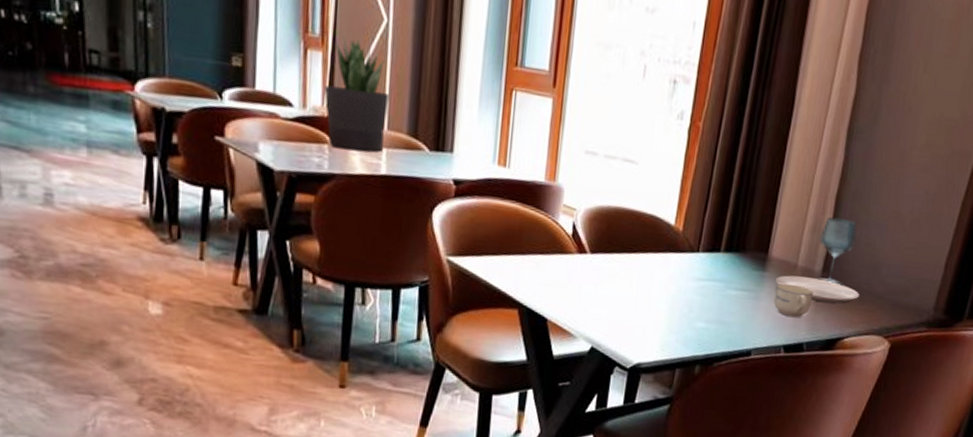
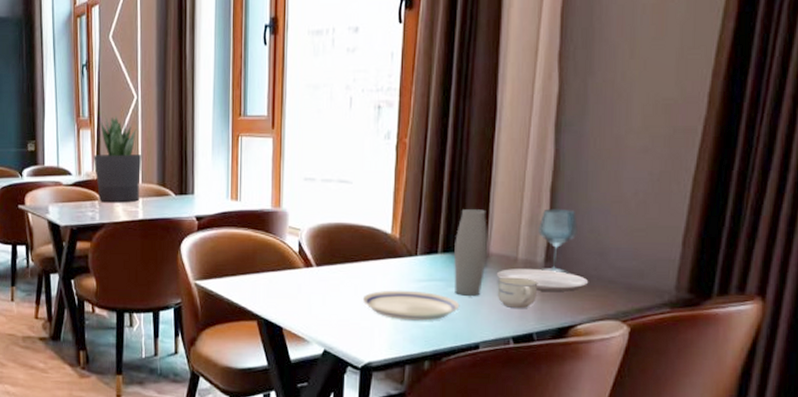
plate: none [637,287,737,323] -> present [362,290,460,321]
vase: none [733,207,773,301] -> present [454,209,488,296]

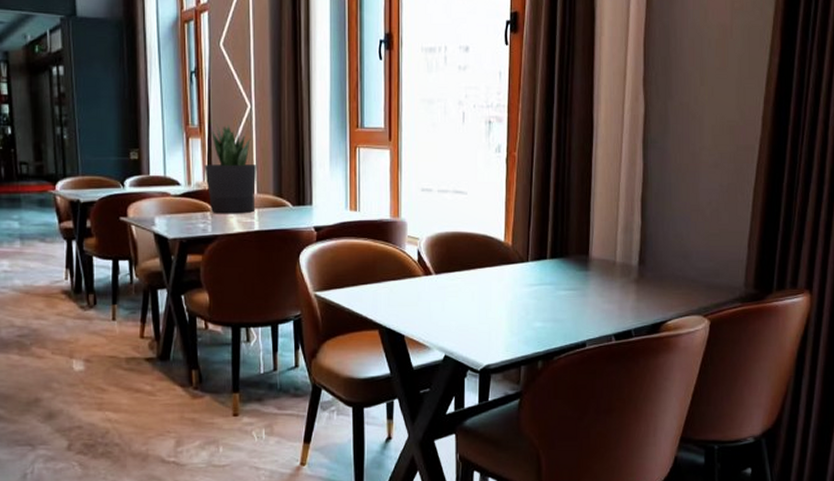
plate: present [362,290,460,321] -> none [479,294,568,323]
vase: present [454,209,488,296] -> none [561,218,590,298]
plate: present [496,269,589,292] -> none [598,271,676,291]
cup: present [497,277,538,308] -> none [599,279,634,307]
wine glass: present [538,208,578,274] -> none [632,216,665,275]

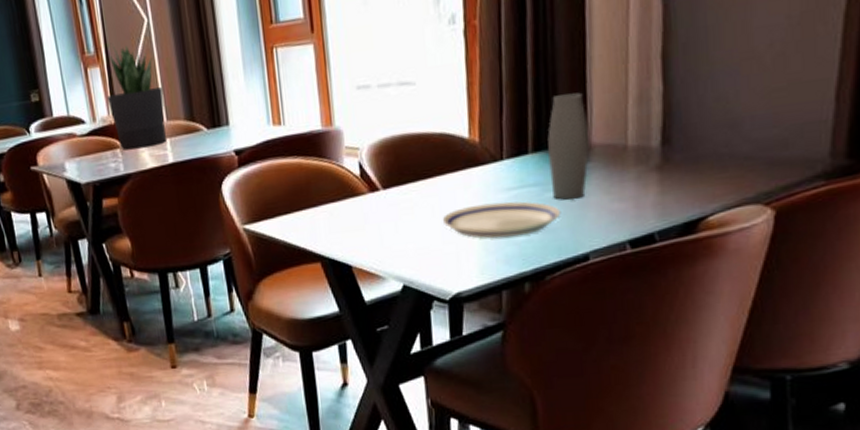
plate: none [479,294,568,323] -> present [442,201,561,238]
vase: none [561,218,590,298] -> present [547,92,590,200]

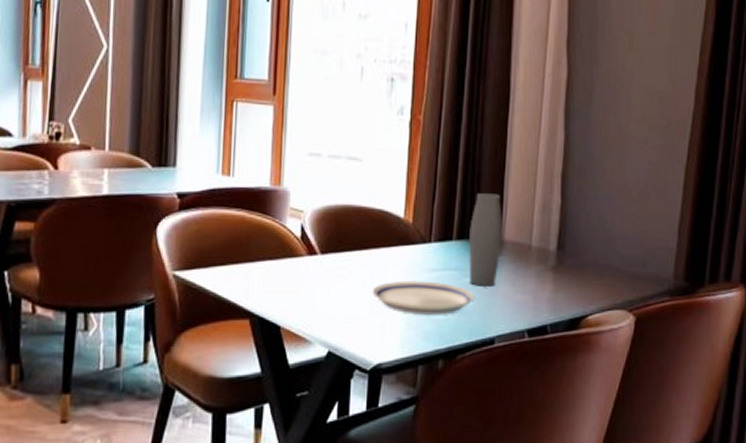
planter: present [107,44,166,151] -> none [45,62,111,176]

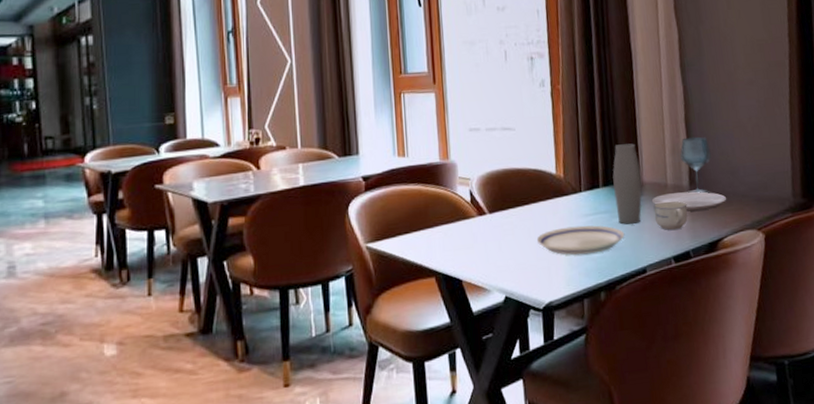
plate: none [510,257,598,281] -> present [651,191,727,212]
cup: none [511,265,551,299] -> present [654,201,688,230]
wine glass: none [551,195,587,262] -> present [680,136,712,194]

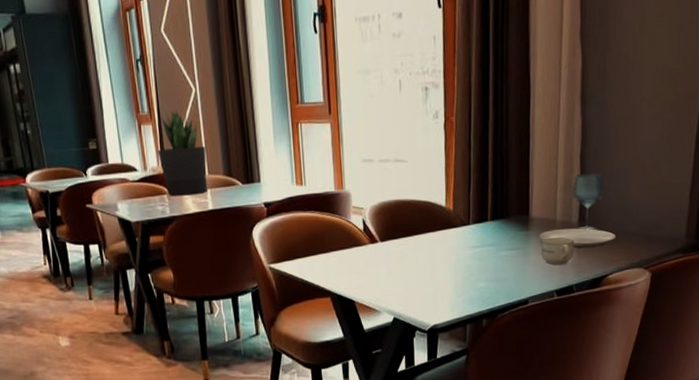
planter: none [245,78,300,174] -> present [158,107,207,197]
plate: present [536,225,625,255] -> none [424,256,510,284]
vase: present [612,143,642,224] -> none [502,178,531,258]

